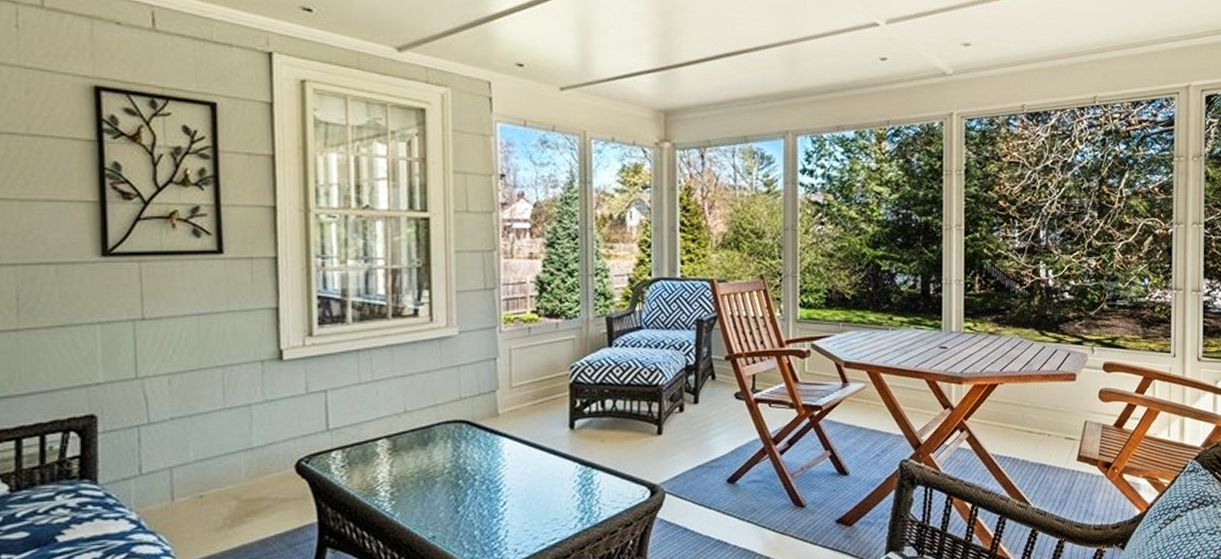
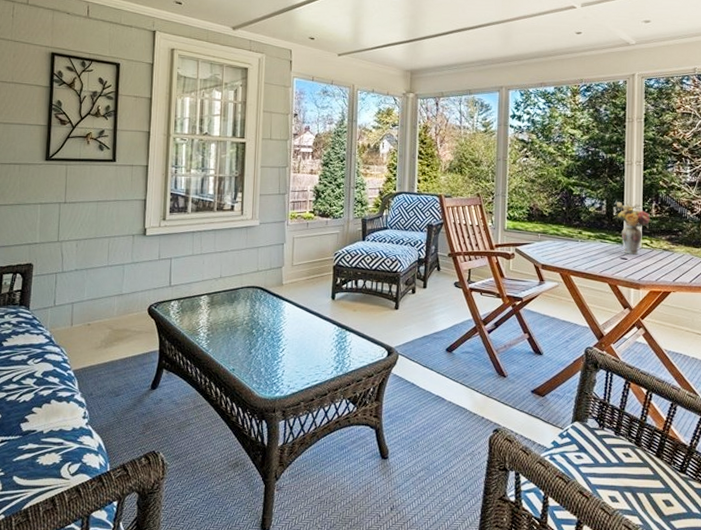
flower arrangement: none [930,277,974,342] -> present [614,202,651,255]

